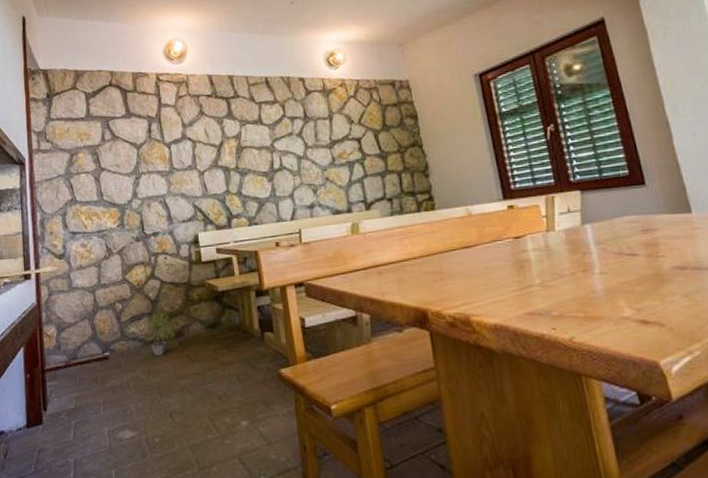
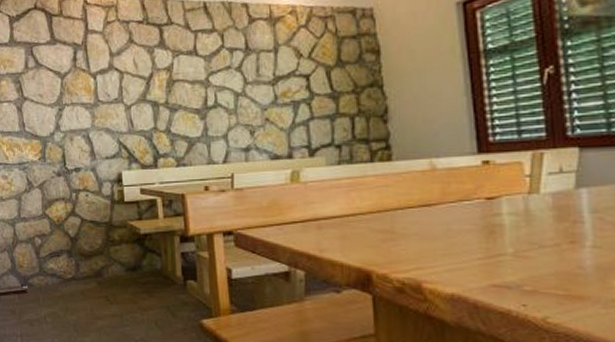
potted plant: present [143,309,177,355] -> none [62,247,96,294]

